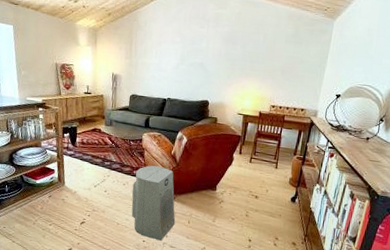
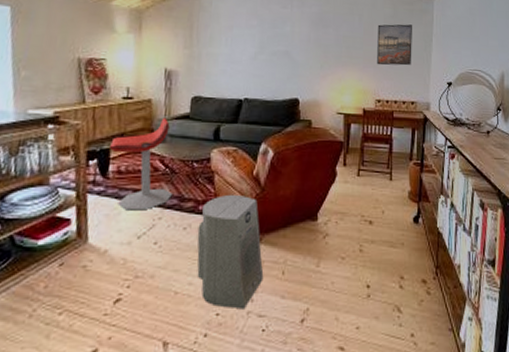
stool: none [77,108,116,169] -> present [110,117,172,211]
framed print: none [275,42,311,79] -> present [377,24,412,66]

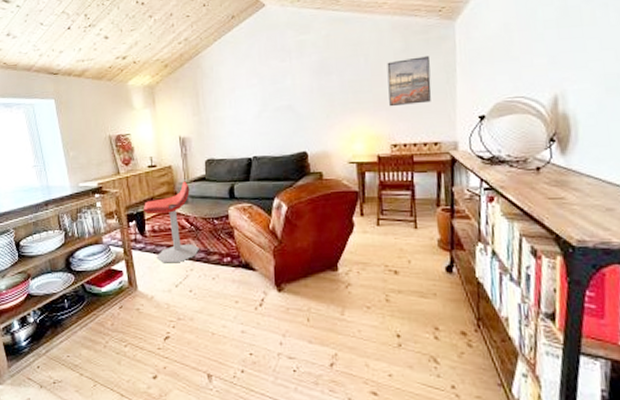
air purifier: present [197,194,264,310] -> none [225,247,290,351]

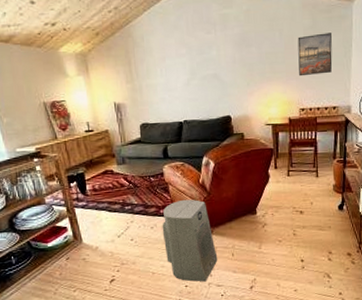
stool: present [144,181,199,263] -> none [83,144,138,218]
air purifier: none [225,247,290,351] -> present [162,199,218,282]

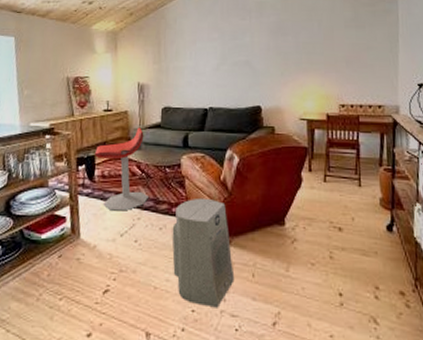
stool: none [83,144,138,218] -> present [95,127,148,211]
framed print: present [297,33,333,77] -> none [338,26,377,70]

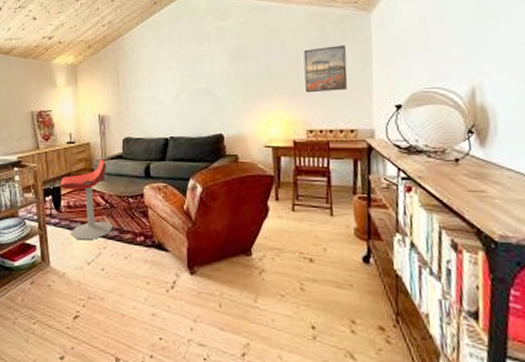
air purifier: present [172,197,235,308] -> none [137,227,201,337]
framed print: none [338,26,377,70] -> present [303,45,348,93]

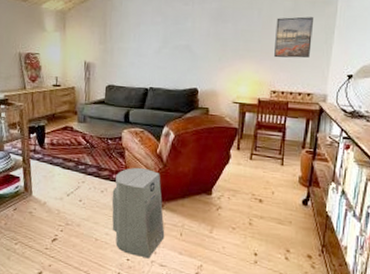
stool: present [60,158,113,240] -> none [45,102,92,174]
air purifier: none [137,227,201,337] -> present [112,167,165,259]

